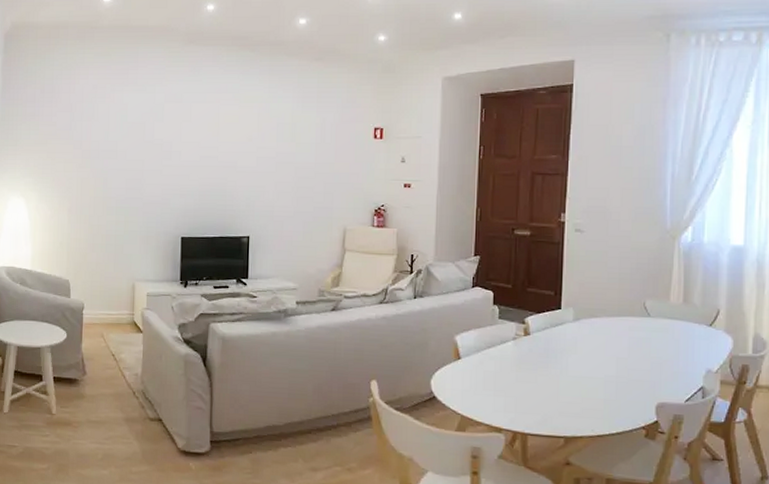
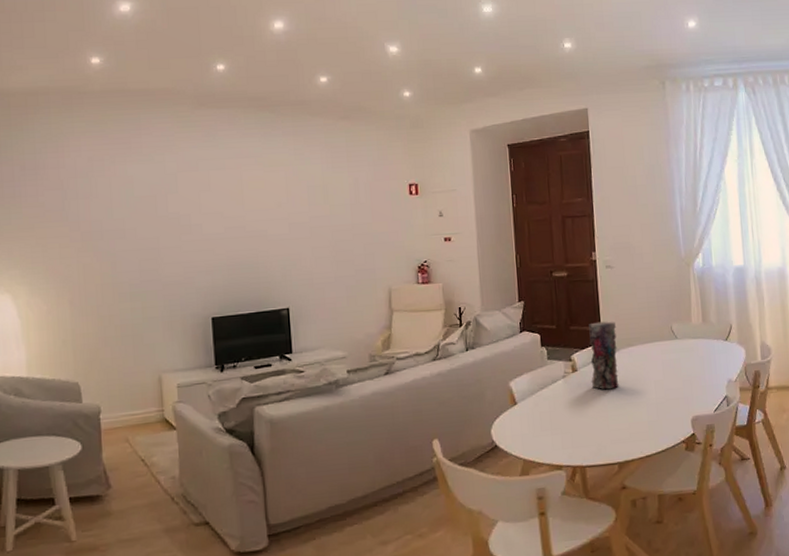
vase: none [544,287,580,359] -> present [589,321,619,390]

